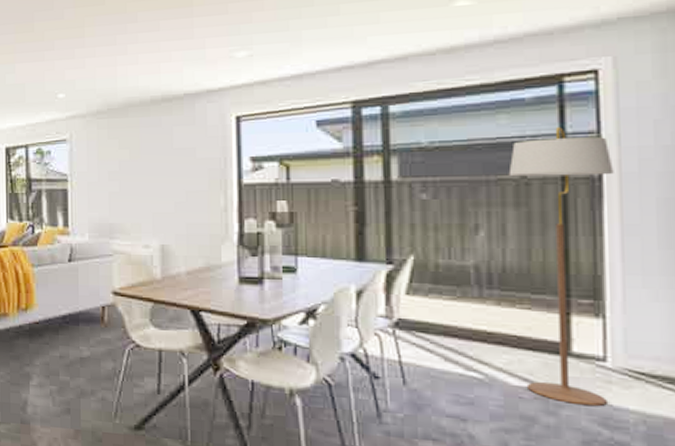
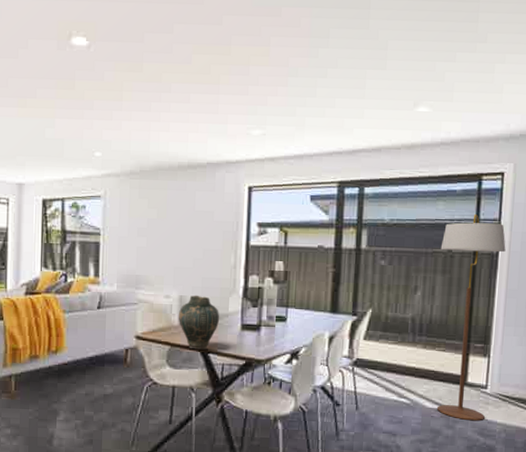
vase: none [160,243,212,307] -> present [178,295,220,350]

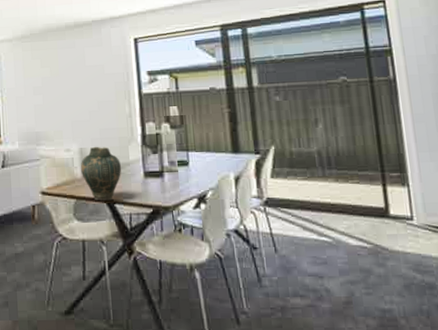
floor lamp: present [437,214,506,421] -> none [334,43,417,257]

